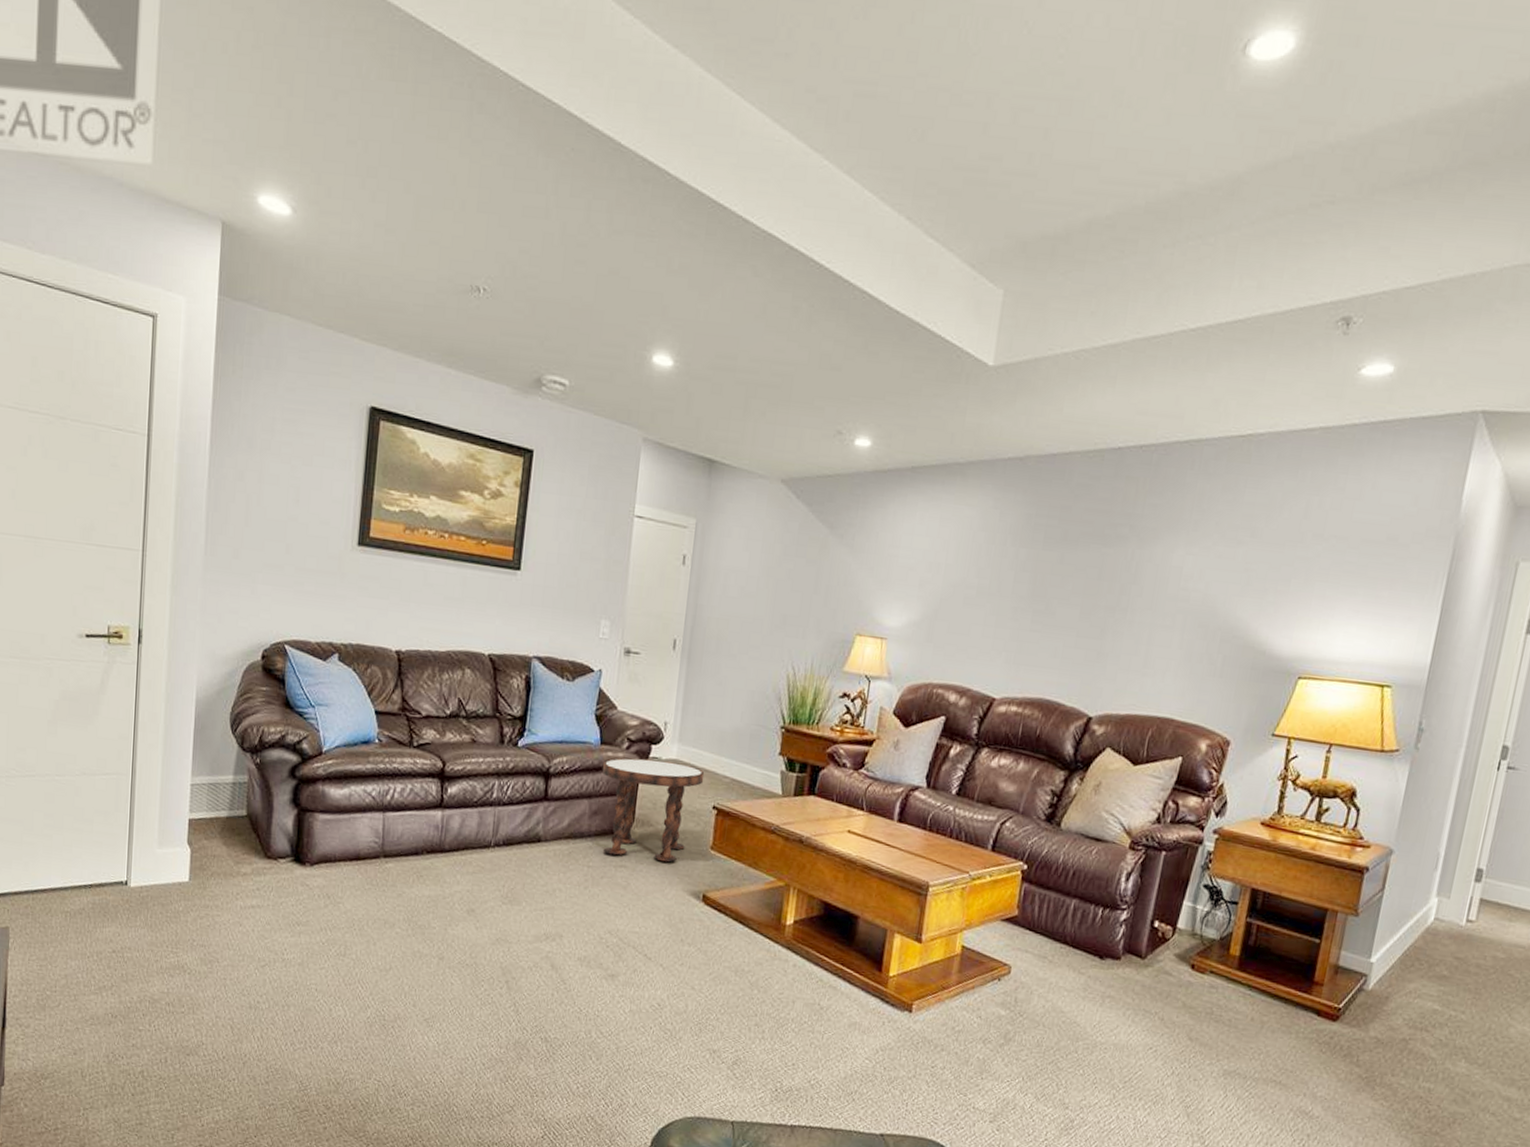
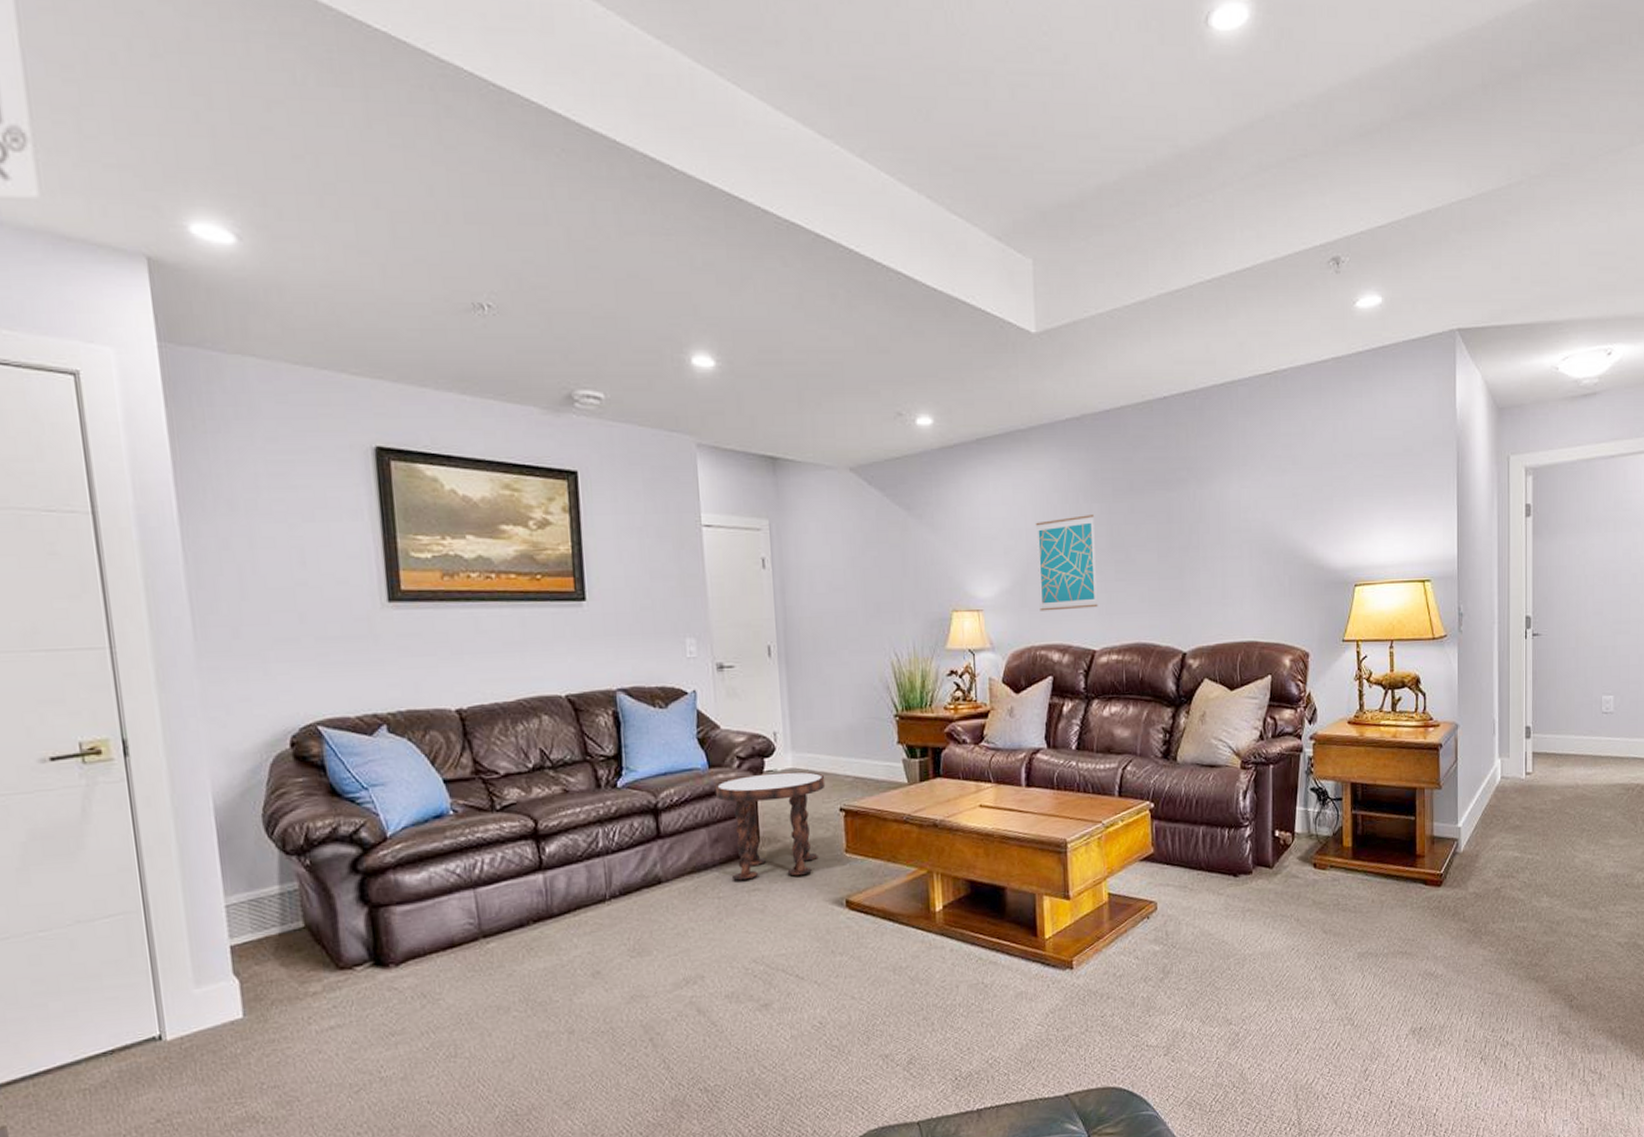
wall art: none [944,558,1019,655] -> present [1035,515,1098,611]

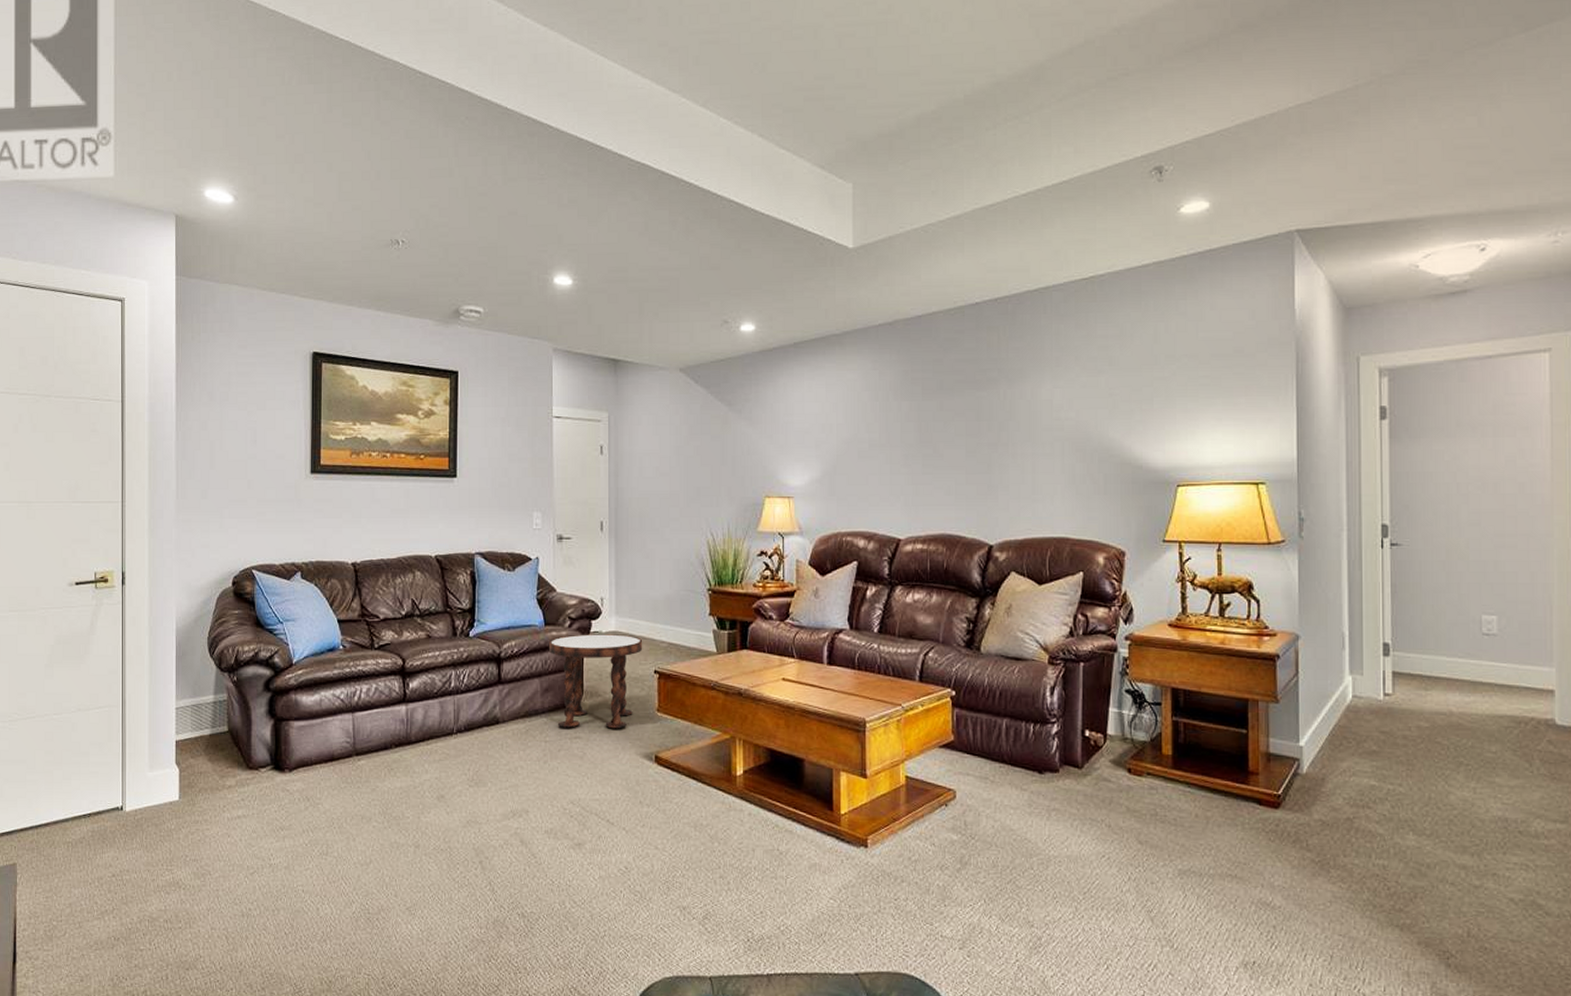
wall art: present [1035,515,1098,611] -> none [845,412,905,500]

